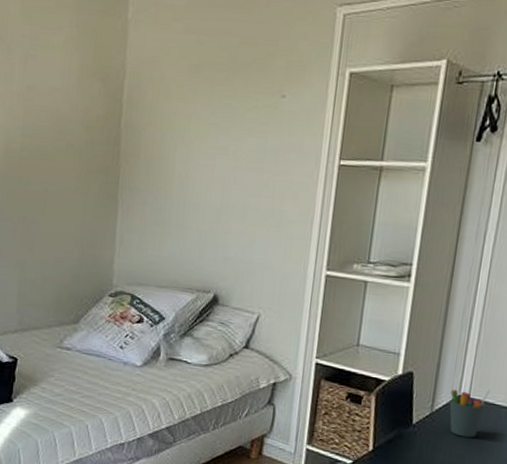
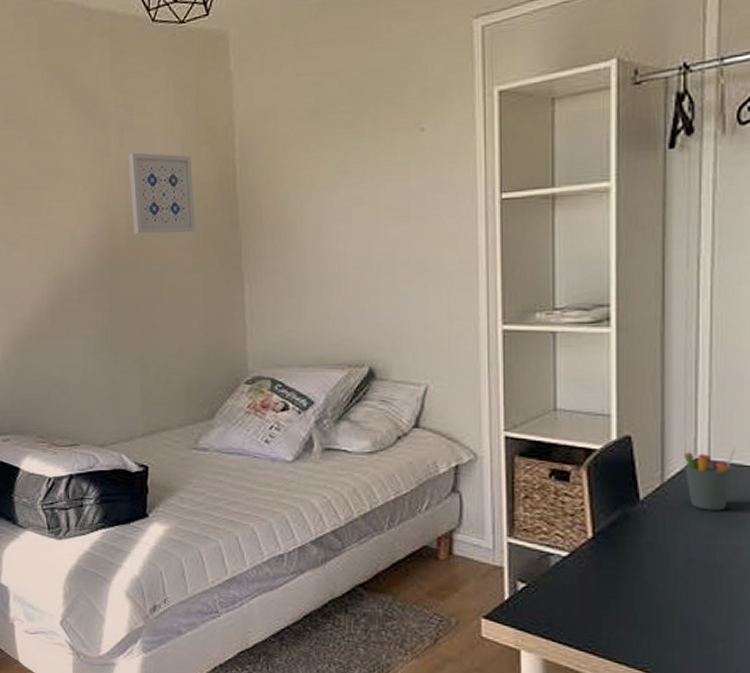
wall art: none [26,81,85,159] -> present [128,153,196,234]

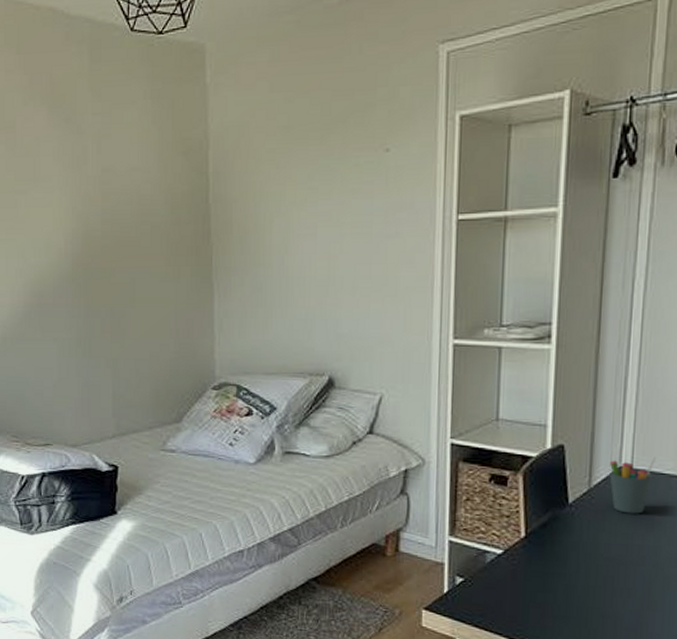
wall art: present [128,153,196,234] -> none [105,162,169,243]

